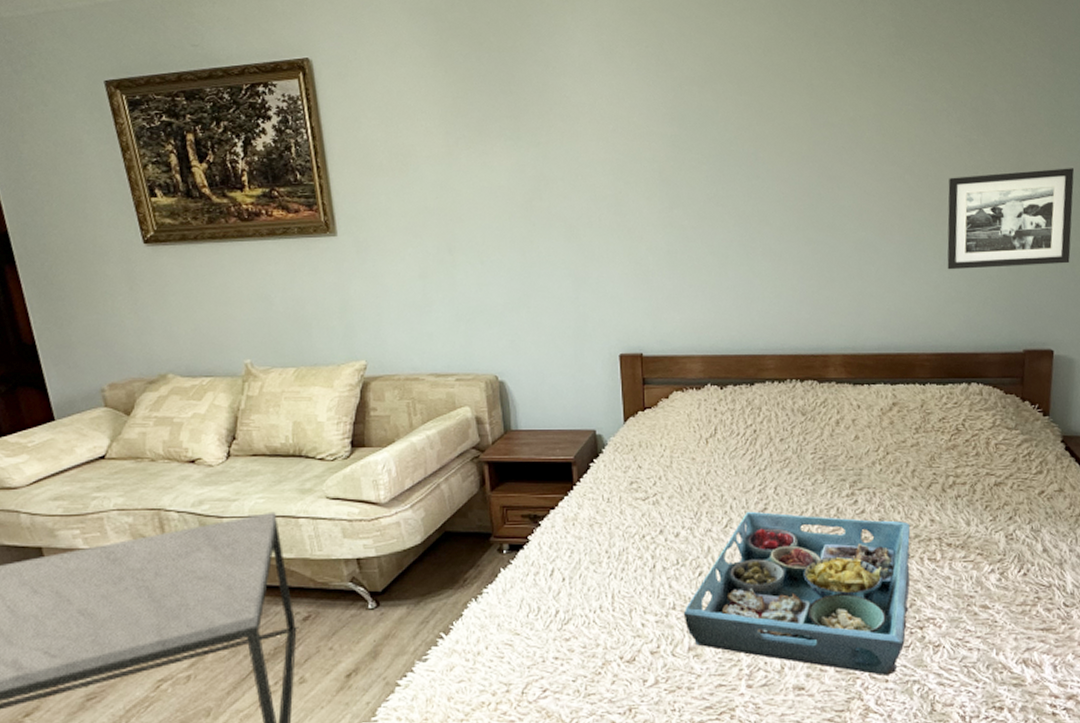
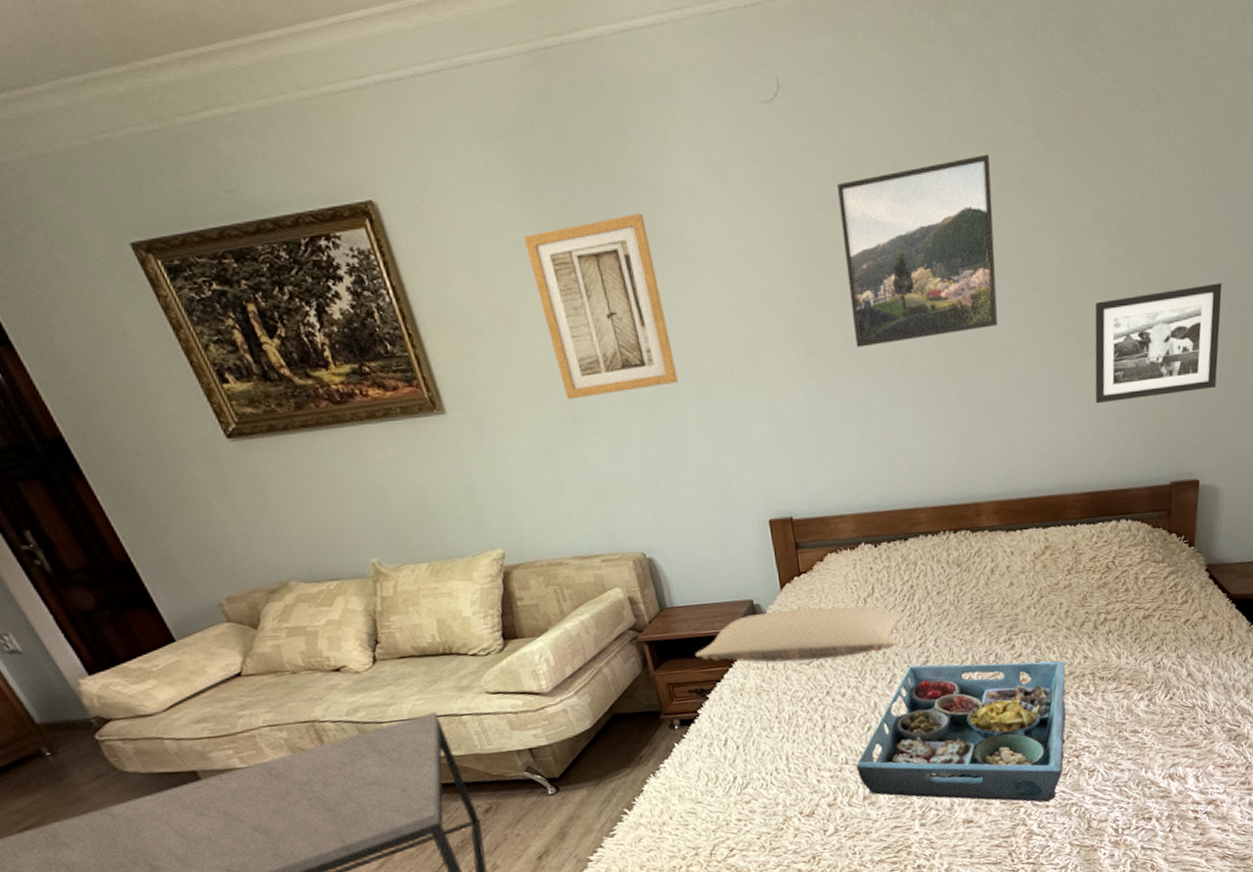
wall art: none [430,79,549,231] -> present [523,212,678,400]
pillow: none [532,443,745,496] -> present [695,607,904,662]
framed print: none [711,47,854,204] -> present [836,154,998,348]

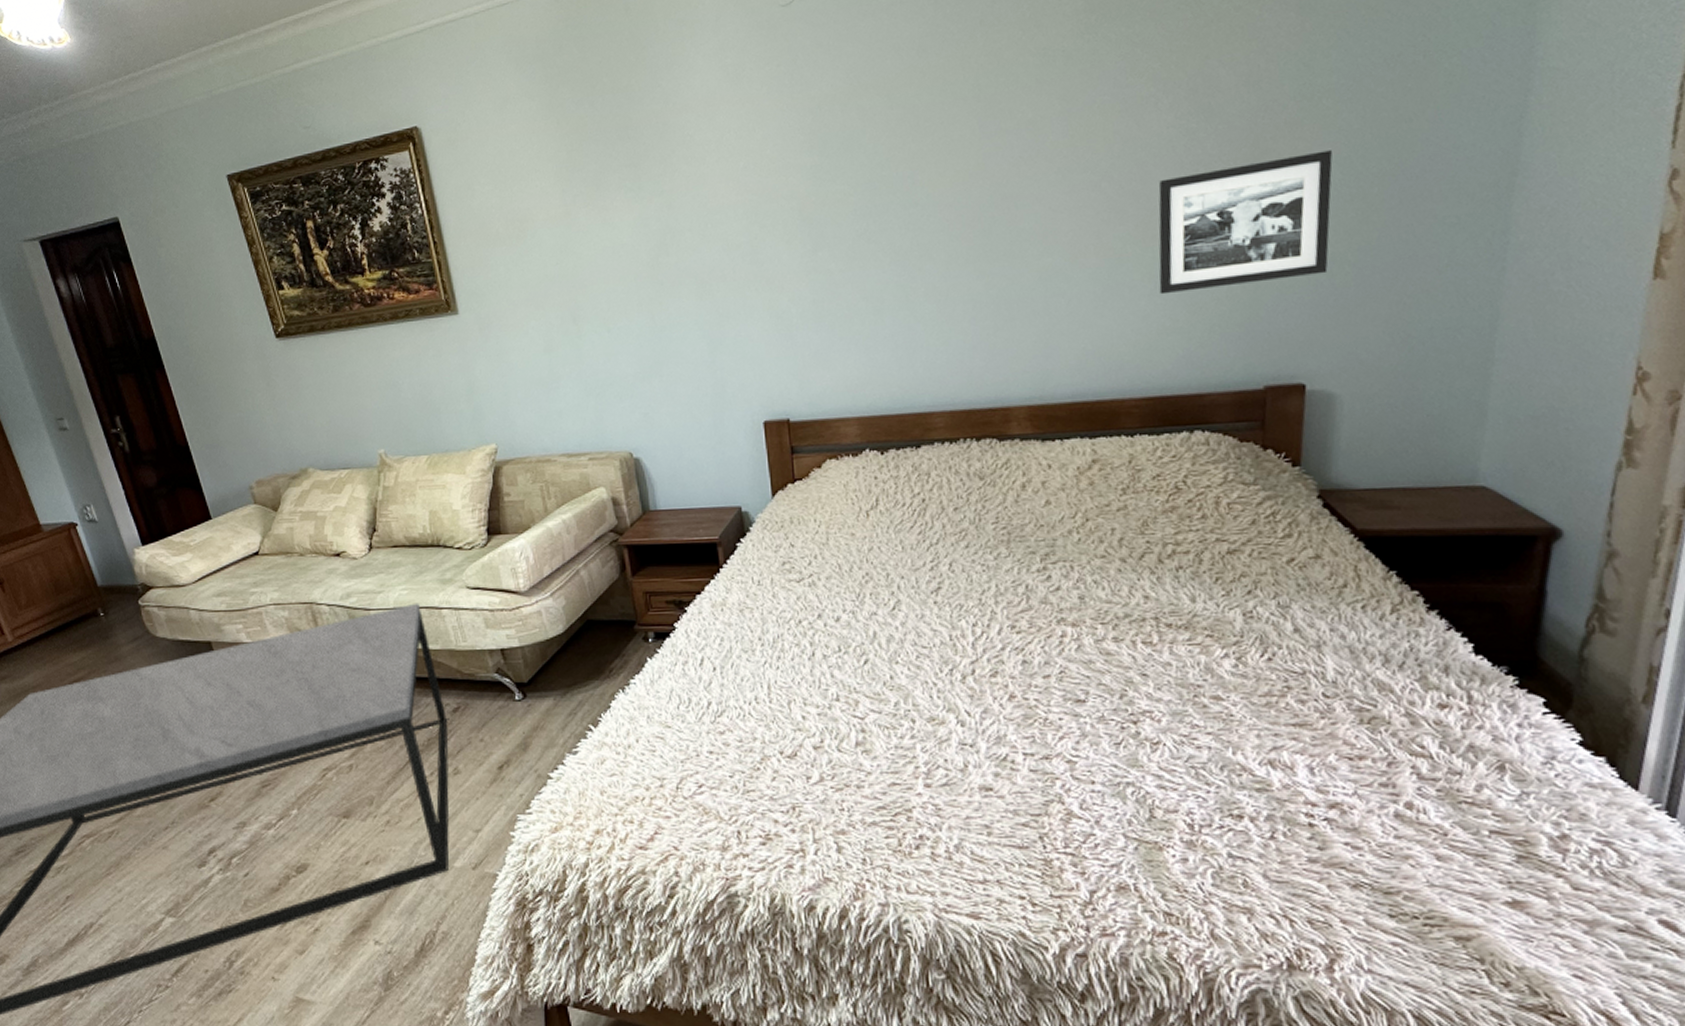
wall art: present [523,212,678,400] -> none [543,119,678,299]
pillow: present [695,607,904,662] -> none [675,518,913,578]
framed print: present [836,154,998,348] -> none [854,32,1036,240]
serving tray: present [856,660,1067,803] -> none [848,591,1120,778]

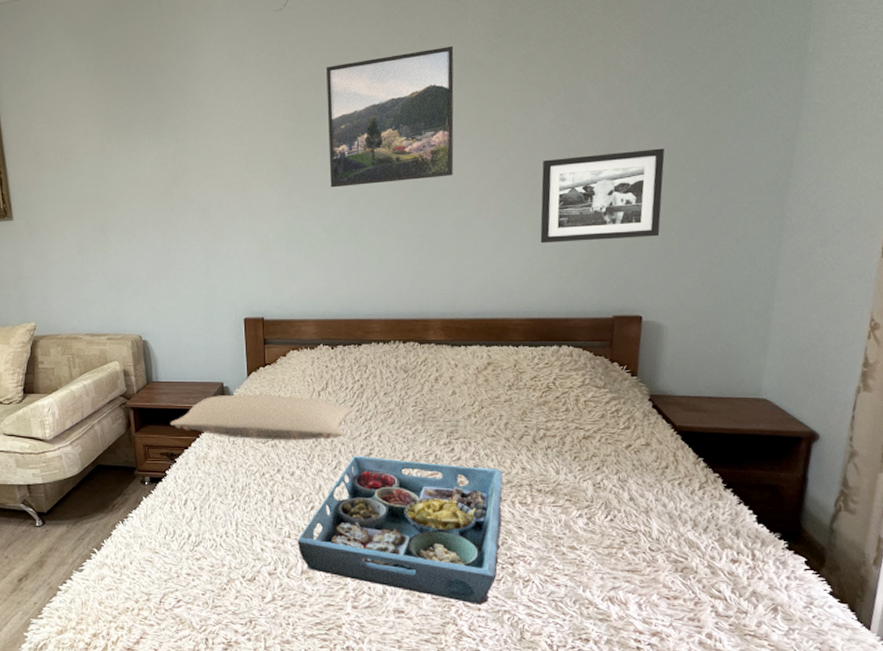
pillow: none [675,518,913,578] -> present [170,394,352,441]
serving tray: none [848,591,1120,778] -> present [297,455,503,606]
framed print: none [854,32,1036,240] -> present [325,46,454,188]

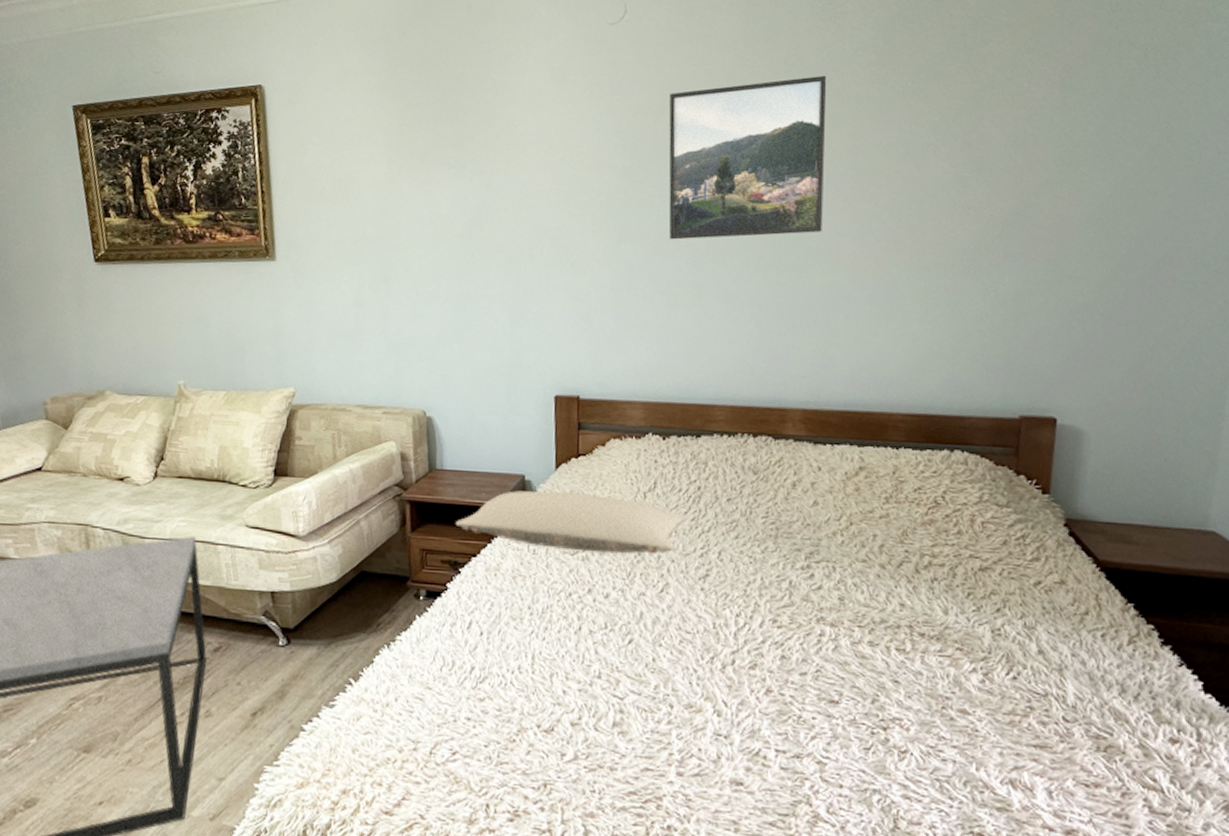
serving tray: present [297,455,503,606] -> none [609,576,876,781]
picture frame: present [540,148,665,244] -> none [929,211,1087,321]

